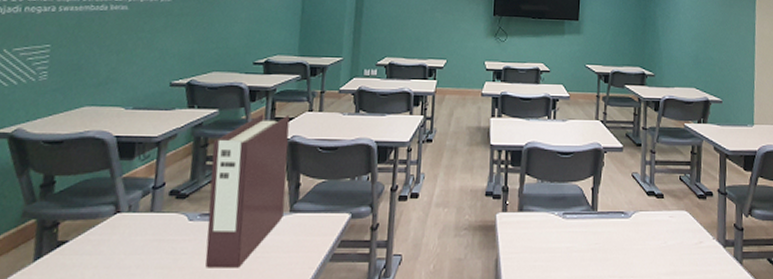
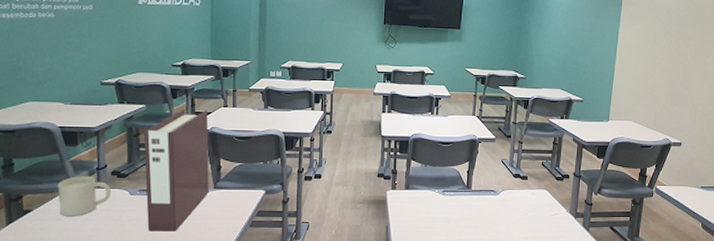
mug: none [100,195,167,249] -> present [58,175,111,216]

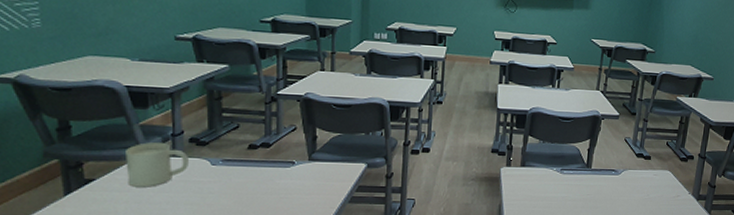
binder: present [143,109,209,231] -> none [227,71,303,206]

